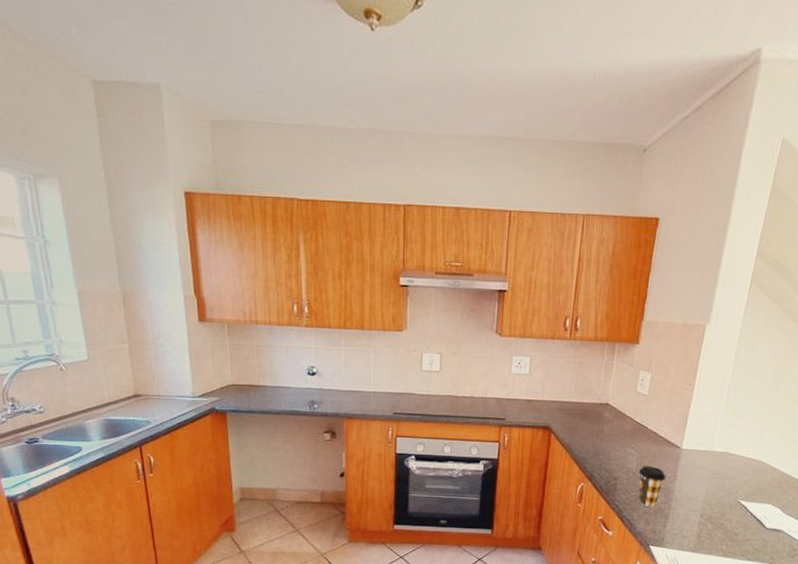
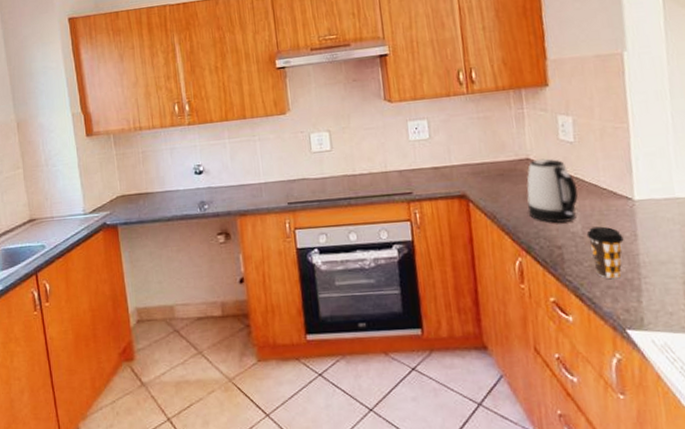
kettle: none [597,405,641,459] -> present [527,158,579,223]

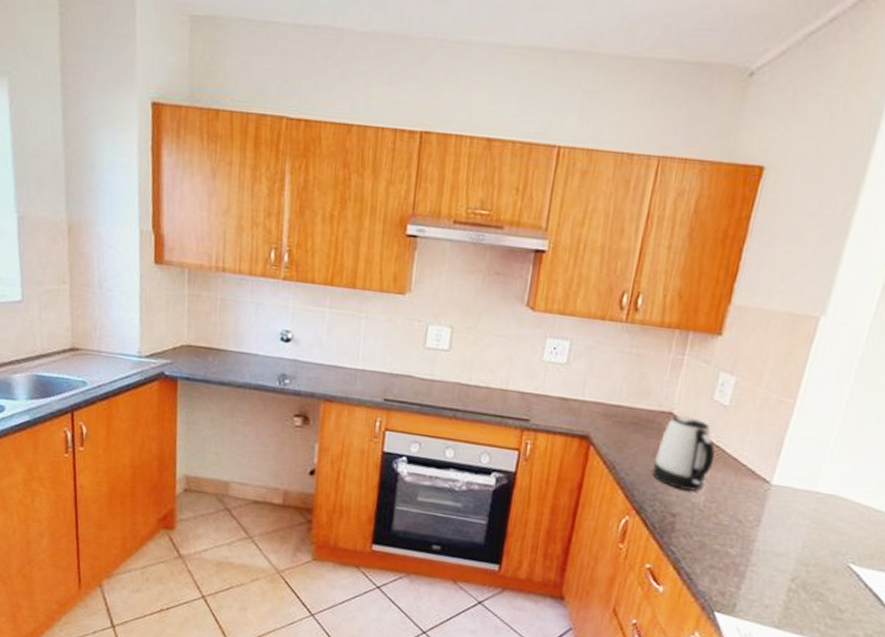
coffee cup: present [586,226,624,280] -> none [703,502,746,561]

